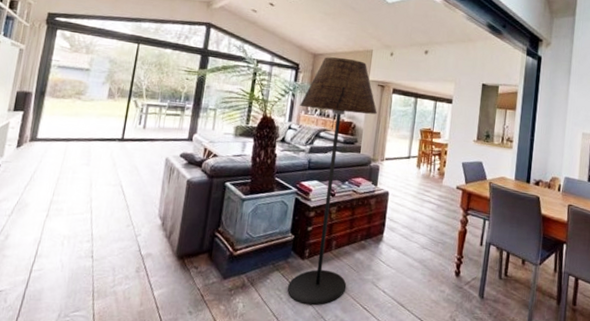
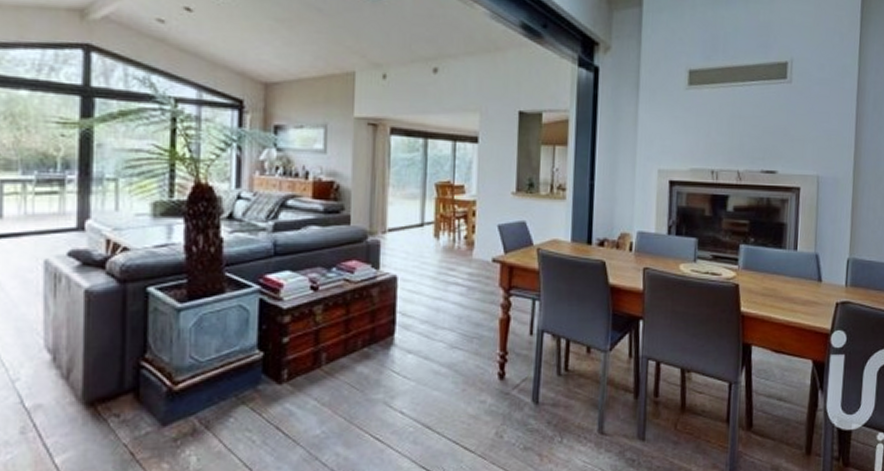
floor lamp: present [288,57,377,305] -> none [250,85,370,445]

